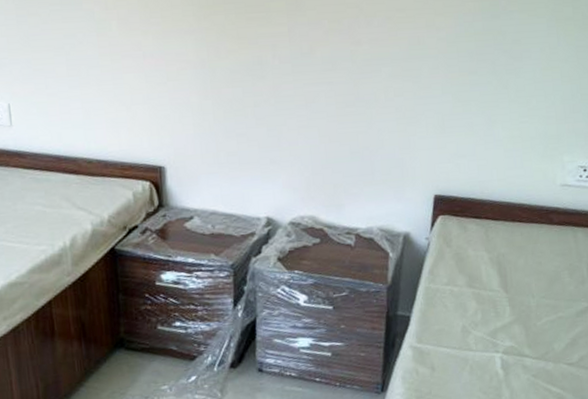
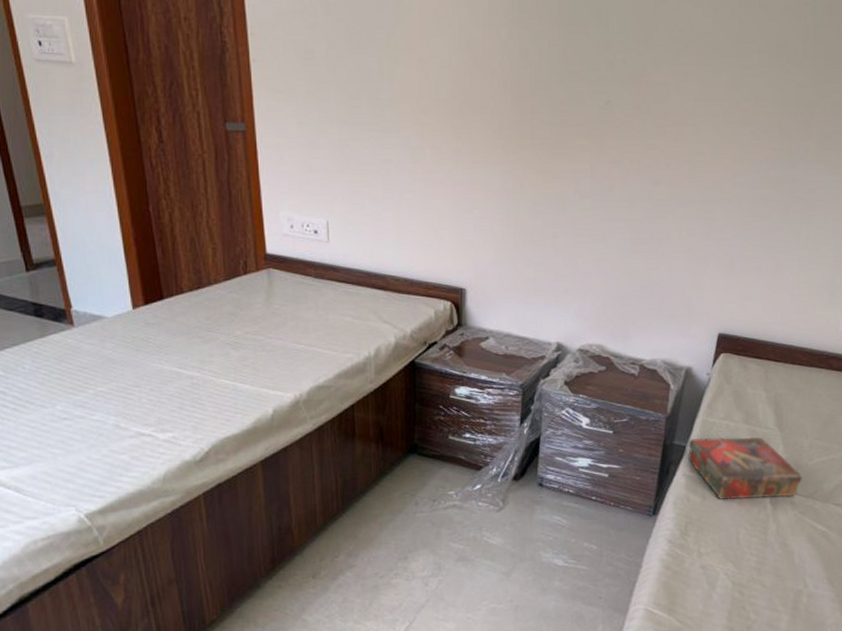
book: none [412,300,533,369] -> present [687,437,803,500]

